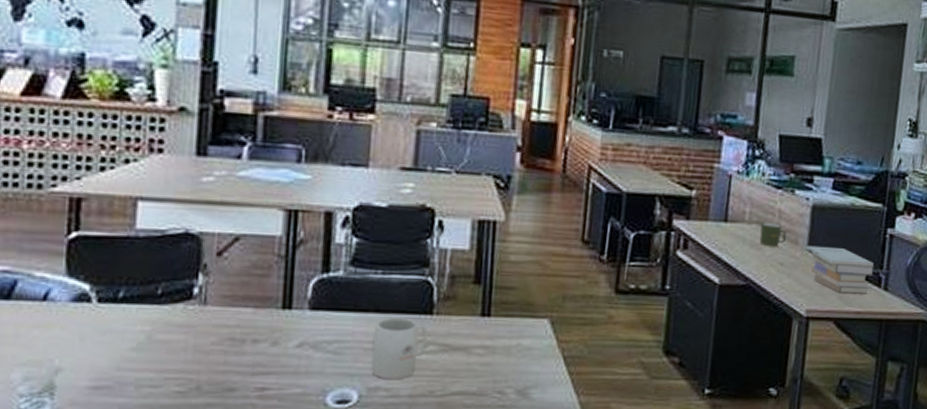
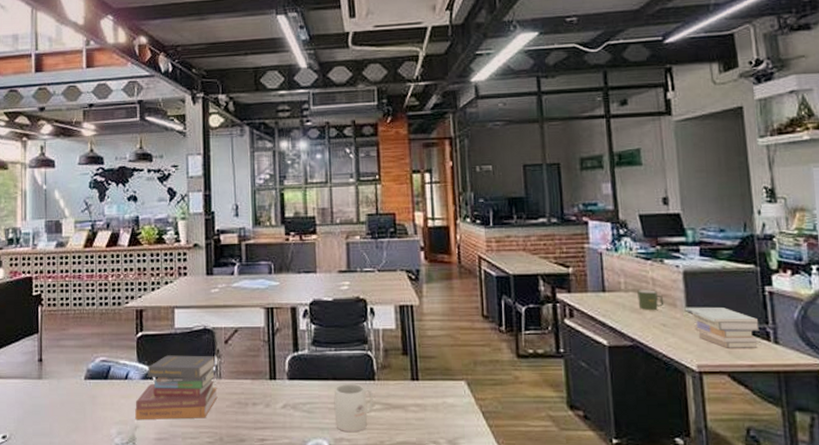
books: none [57,268,200,360] -> present [135,355,218,419]

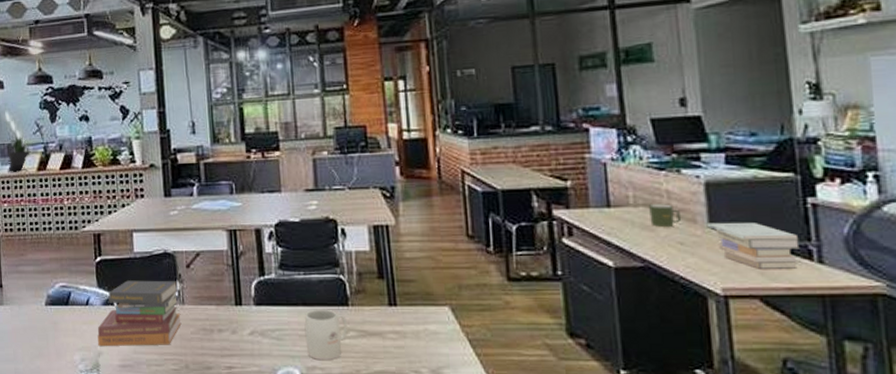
planter: none [55,213,78,248] -> present [8,136,30,172]

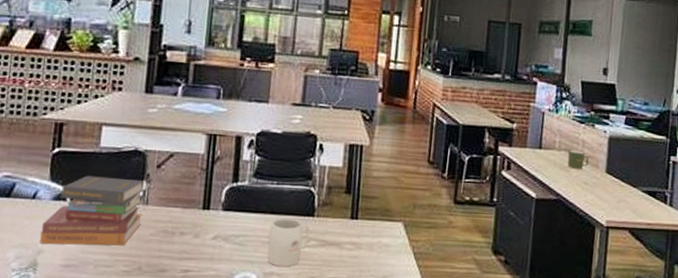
books: present [706,222,800,269] -> none [604,168,661,209]

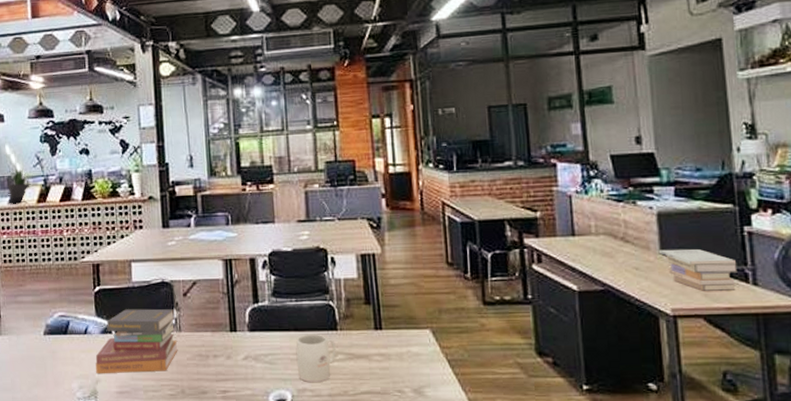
mug: present [567,150,589,170] -> none [609,232,637,255]
books: none [604,168,661,209] -> present [658,248,738,291]

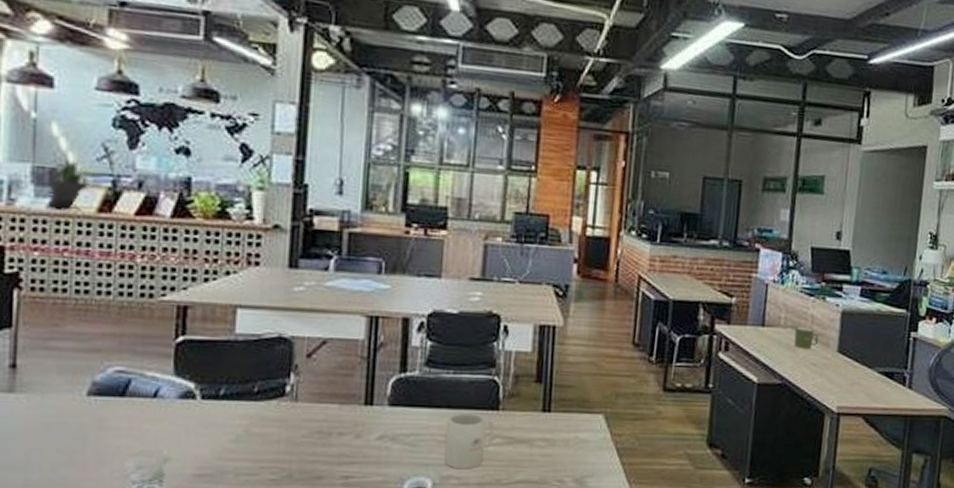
books: present [95,308,178,373] -> none [165,368,292,451]
mug: none [609,232,637,255] -> present [794,327,819,350]
books: present [658,248,738,291] -> none [836,347,899,392]

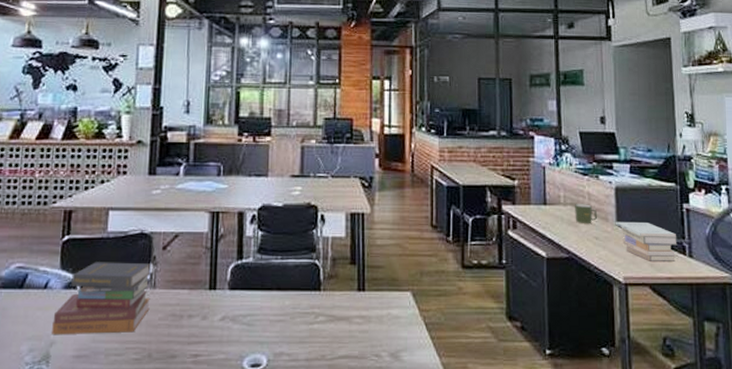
books: none [165,368,292,451] -> present [52,262,151,334]
mug: present [444,412,494,470] -> none [276,293,317,347]
books: none [836,347,899,392] -> present [615,221,677,261]

